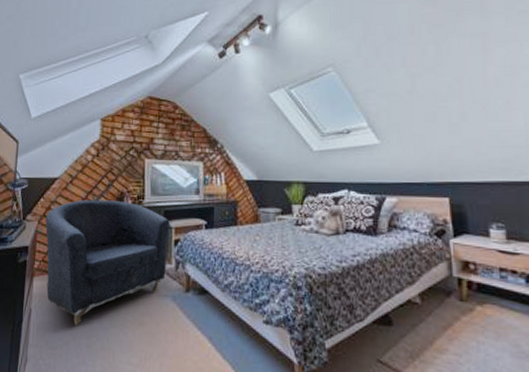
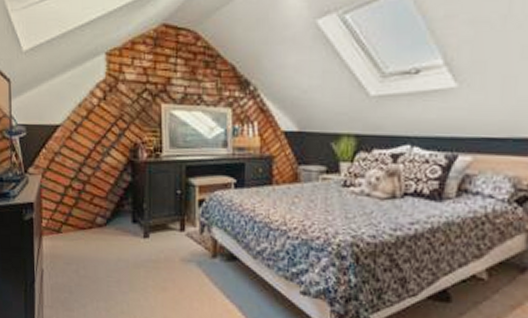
armchair: present [45,199,170,325] -> none [49,151,193,288]

